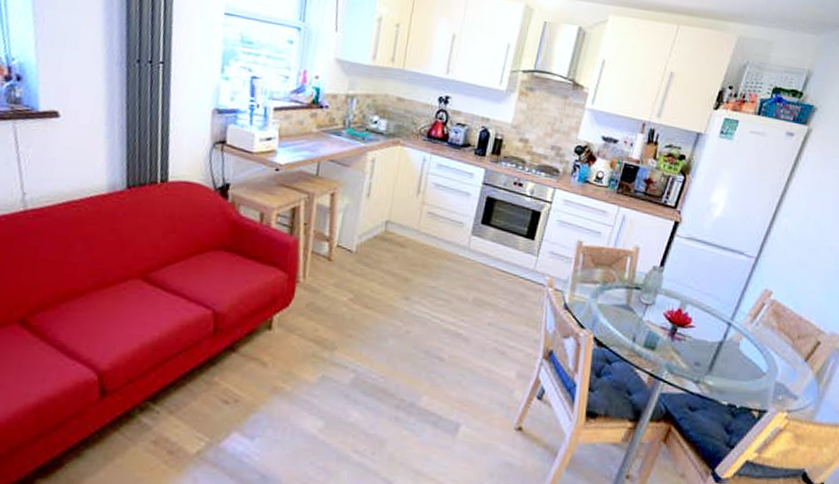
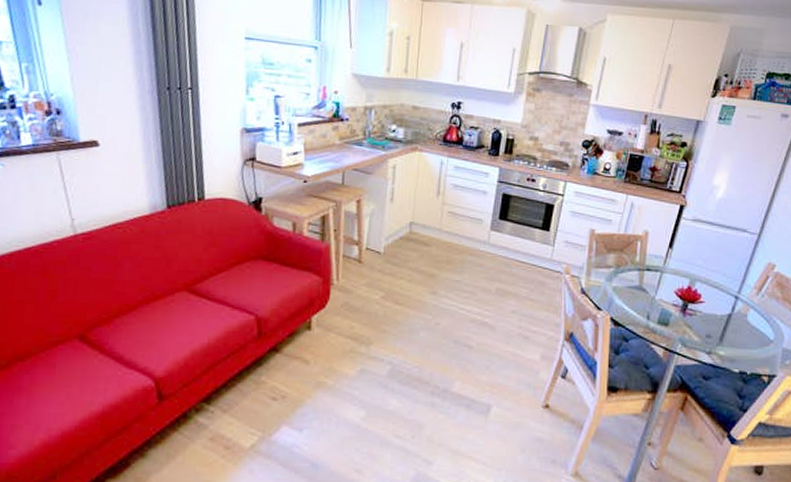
vase: present [640,265,664,306] -> none [652,248,673,285]

